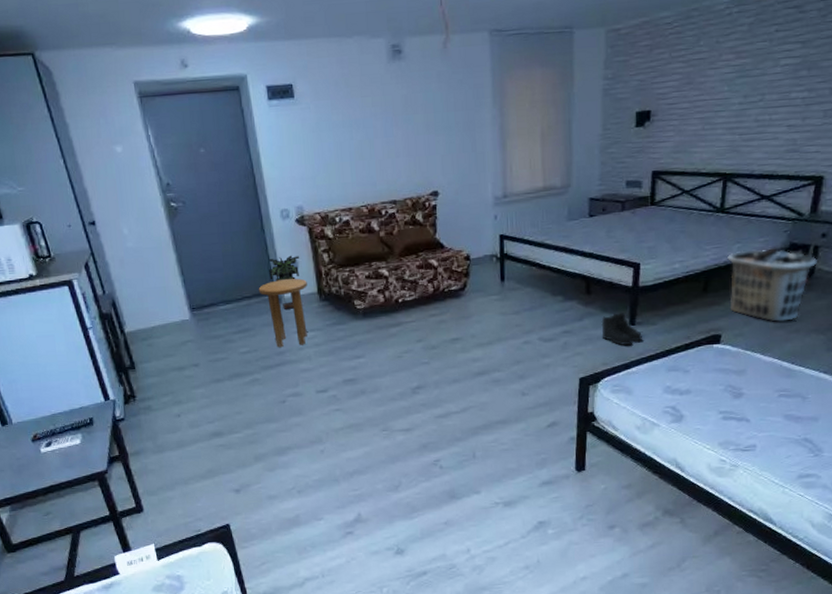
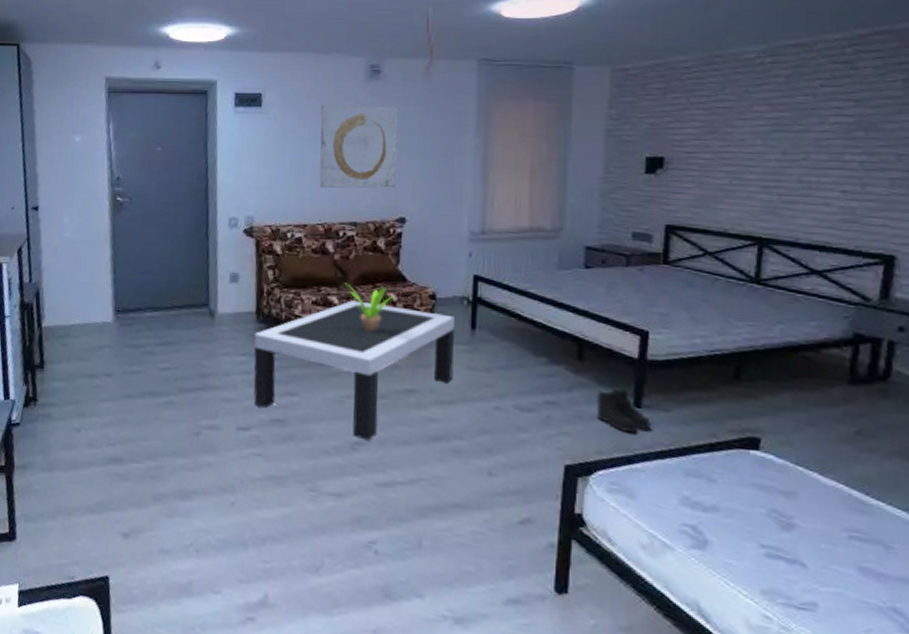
side table: present [258,278,307,348] -> none [191,292,246,370]
decorative plant: present [269,255,299,309] -> none [205,267,241,327]
coffee table: none [319,270,489,384] -> present [254,300,455,441]
wall art: none [350,85,427,172] -> present [319,105,399,189]
potted plant: none [391,256,434,296] -> present [344,283,393,332]
clothes hamper: present [727,247,817,322] -> none [767,333,894,435]

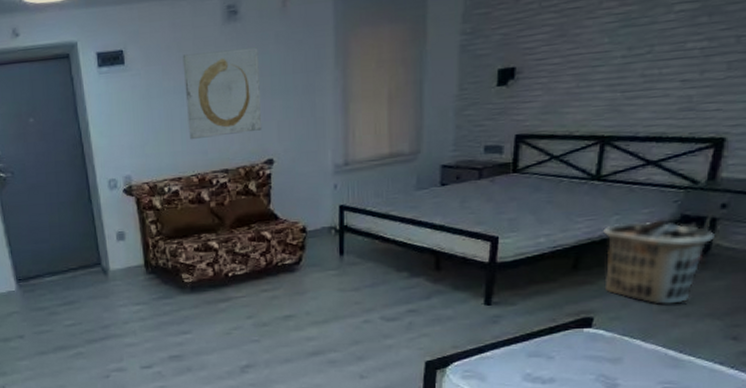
coffee table: present [254,300,455,441] -> none [145,243,326,363]
potted plant: present [344,283,393,332] -> none [222,227,268,270]
boots: present [596,388,651,434] -> none [452,291,499,328]
clothes hamper: none [767,333,894,435] -> present [603,219,715,304]

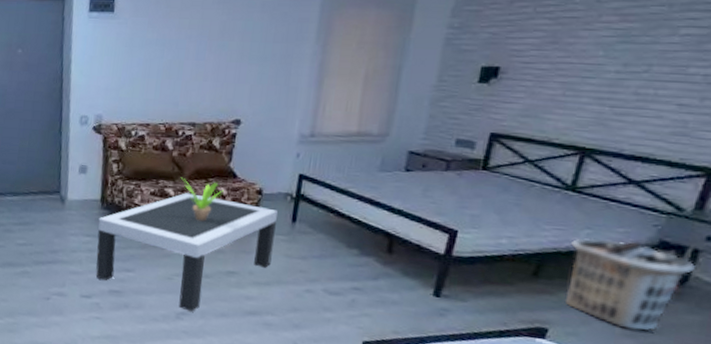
coffee table: none [145,243,326,363] -> present [96,193,278,312]
wall art: present [182,47,262,140] -> none [163,11,243,92]
potted plant: none [222,227,268,270] -> present [180,177,224,221]

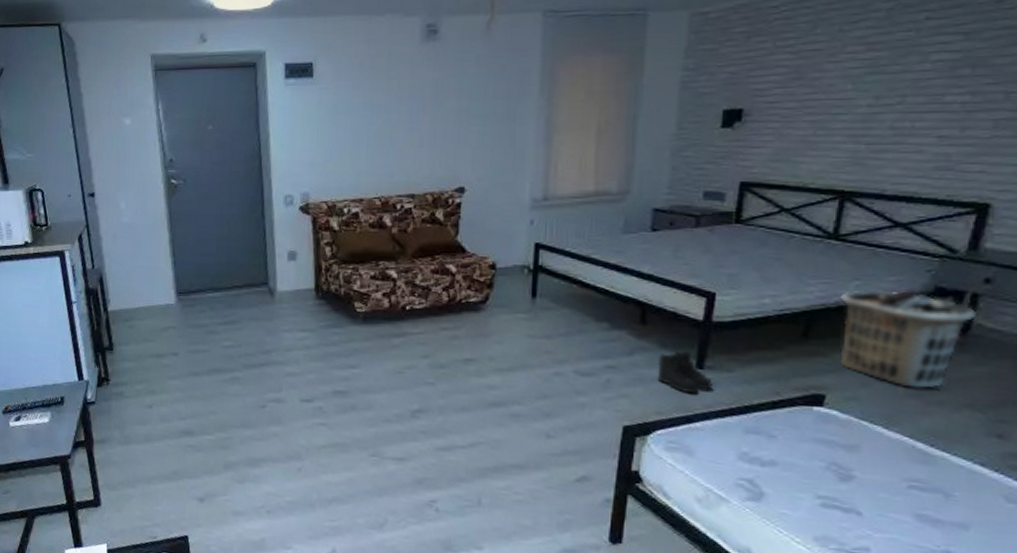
coffee table: present [96,193,278,312] -> none [314,273,515,408]
potted plant: present [180,177,224,221] -> none [402,256,452,304]
boots: none [397,279,447,318] -> present [657,351,712,394]

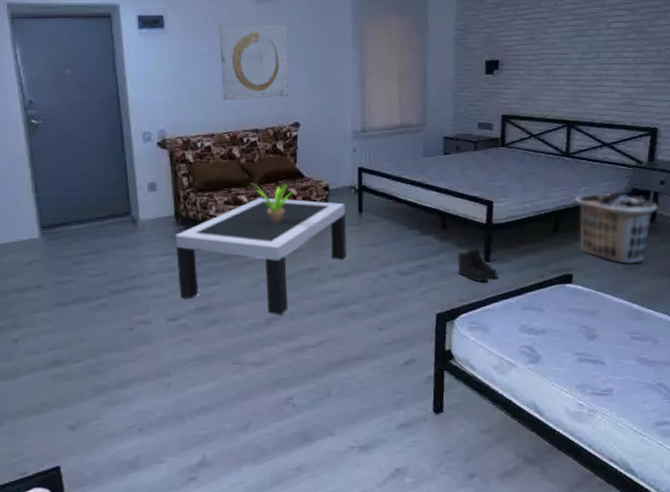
coffee table: none [314,273,515,408] -> present [175,198,347,315]
wall art: none [374,69,457,161] -> present [218,24,290,101]
potted plant: none [402,256,452,304] -> present [251,183,294,224]

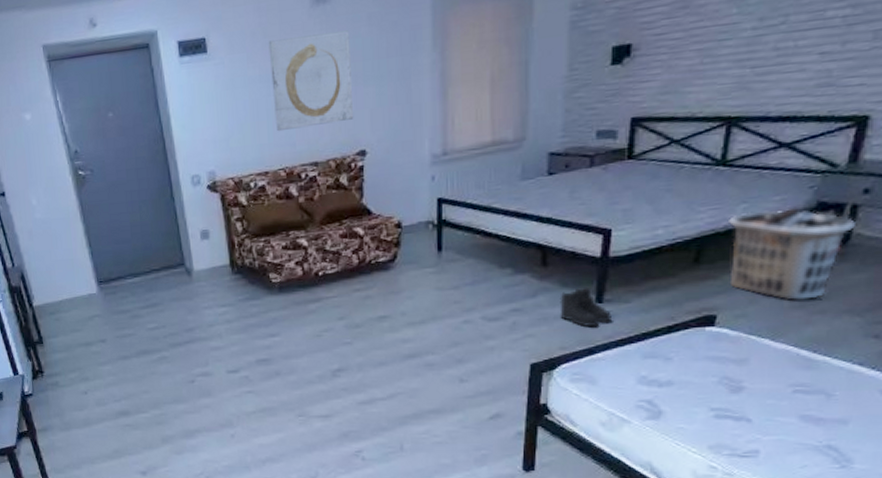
coffee table: present [175,198,347,315] -> none [231,240,423,367]
potted plant: present [251,183,294,224] -> none [311,224,360,268]

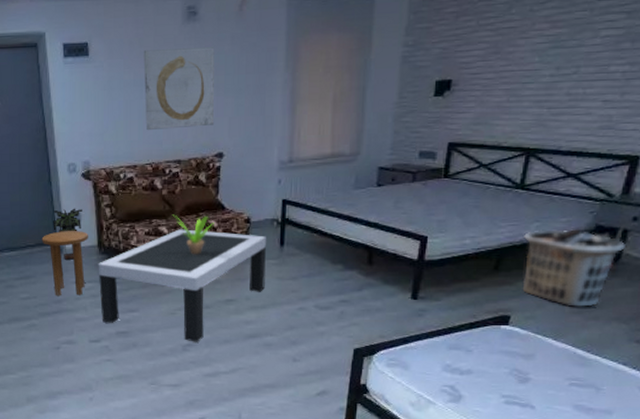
side table: none [167,249,219,324] -> present [41,231,88,296]
decorative plant: none [178,224,210,283] -> present [53,208,82,260]
coffee table: none [231,240,423,367] -> present [98,229,266,342]
potted plant: none [311,224,360,268] -> present [172,214,214,255]
boots: present [560,288,611,328] -> none [381,286,424,320]

